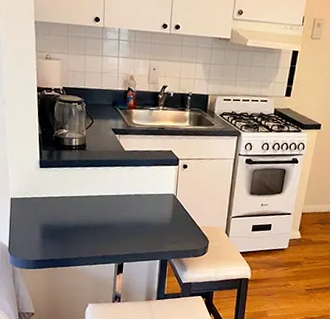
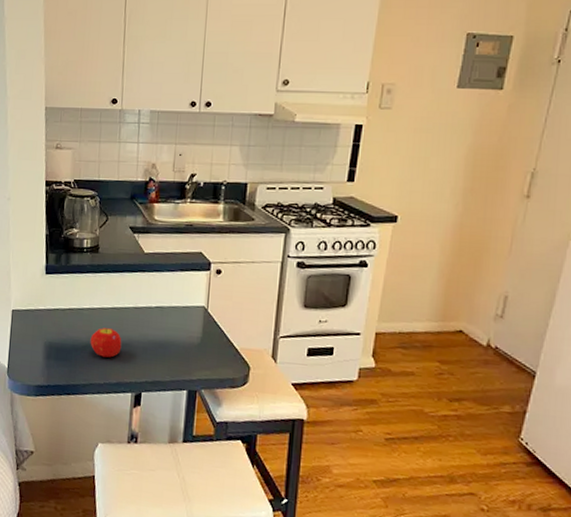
fruit: none [80,212,107,236] -> present [90,328,122,358]

